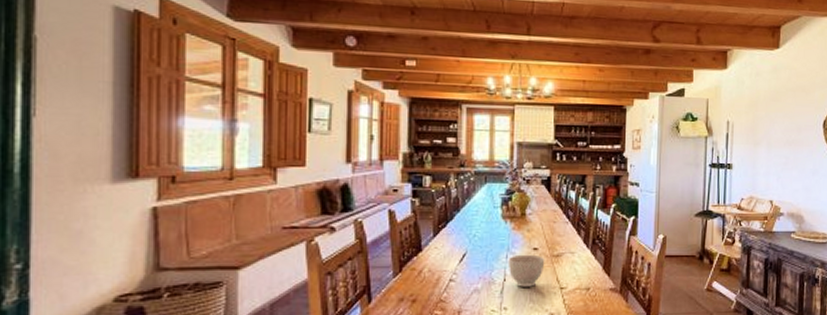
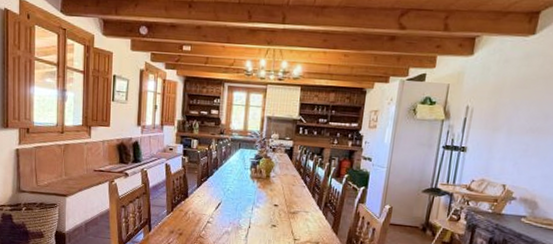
bowl: present [507,254,545,287] -> none [252,208,283,235]

